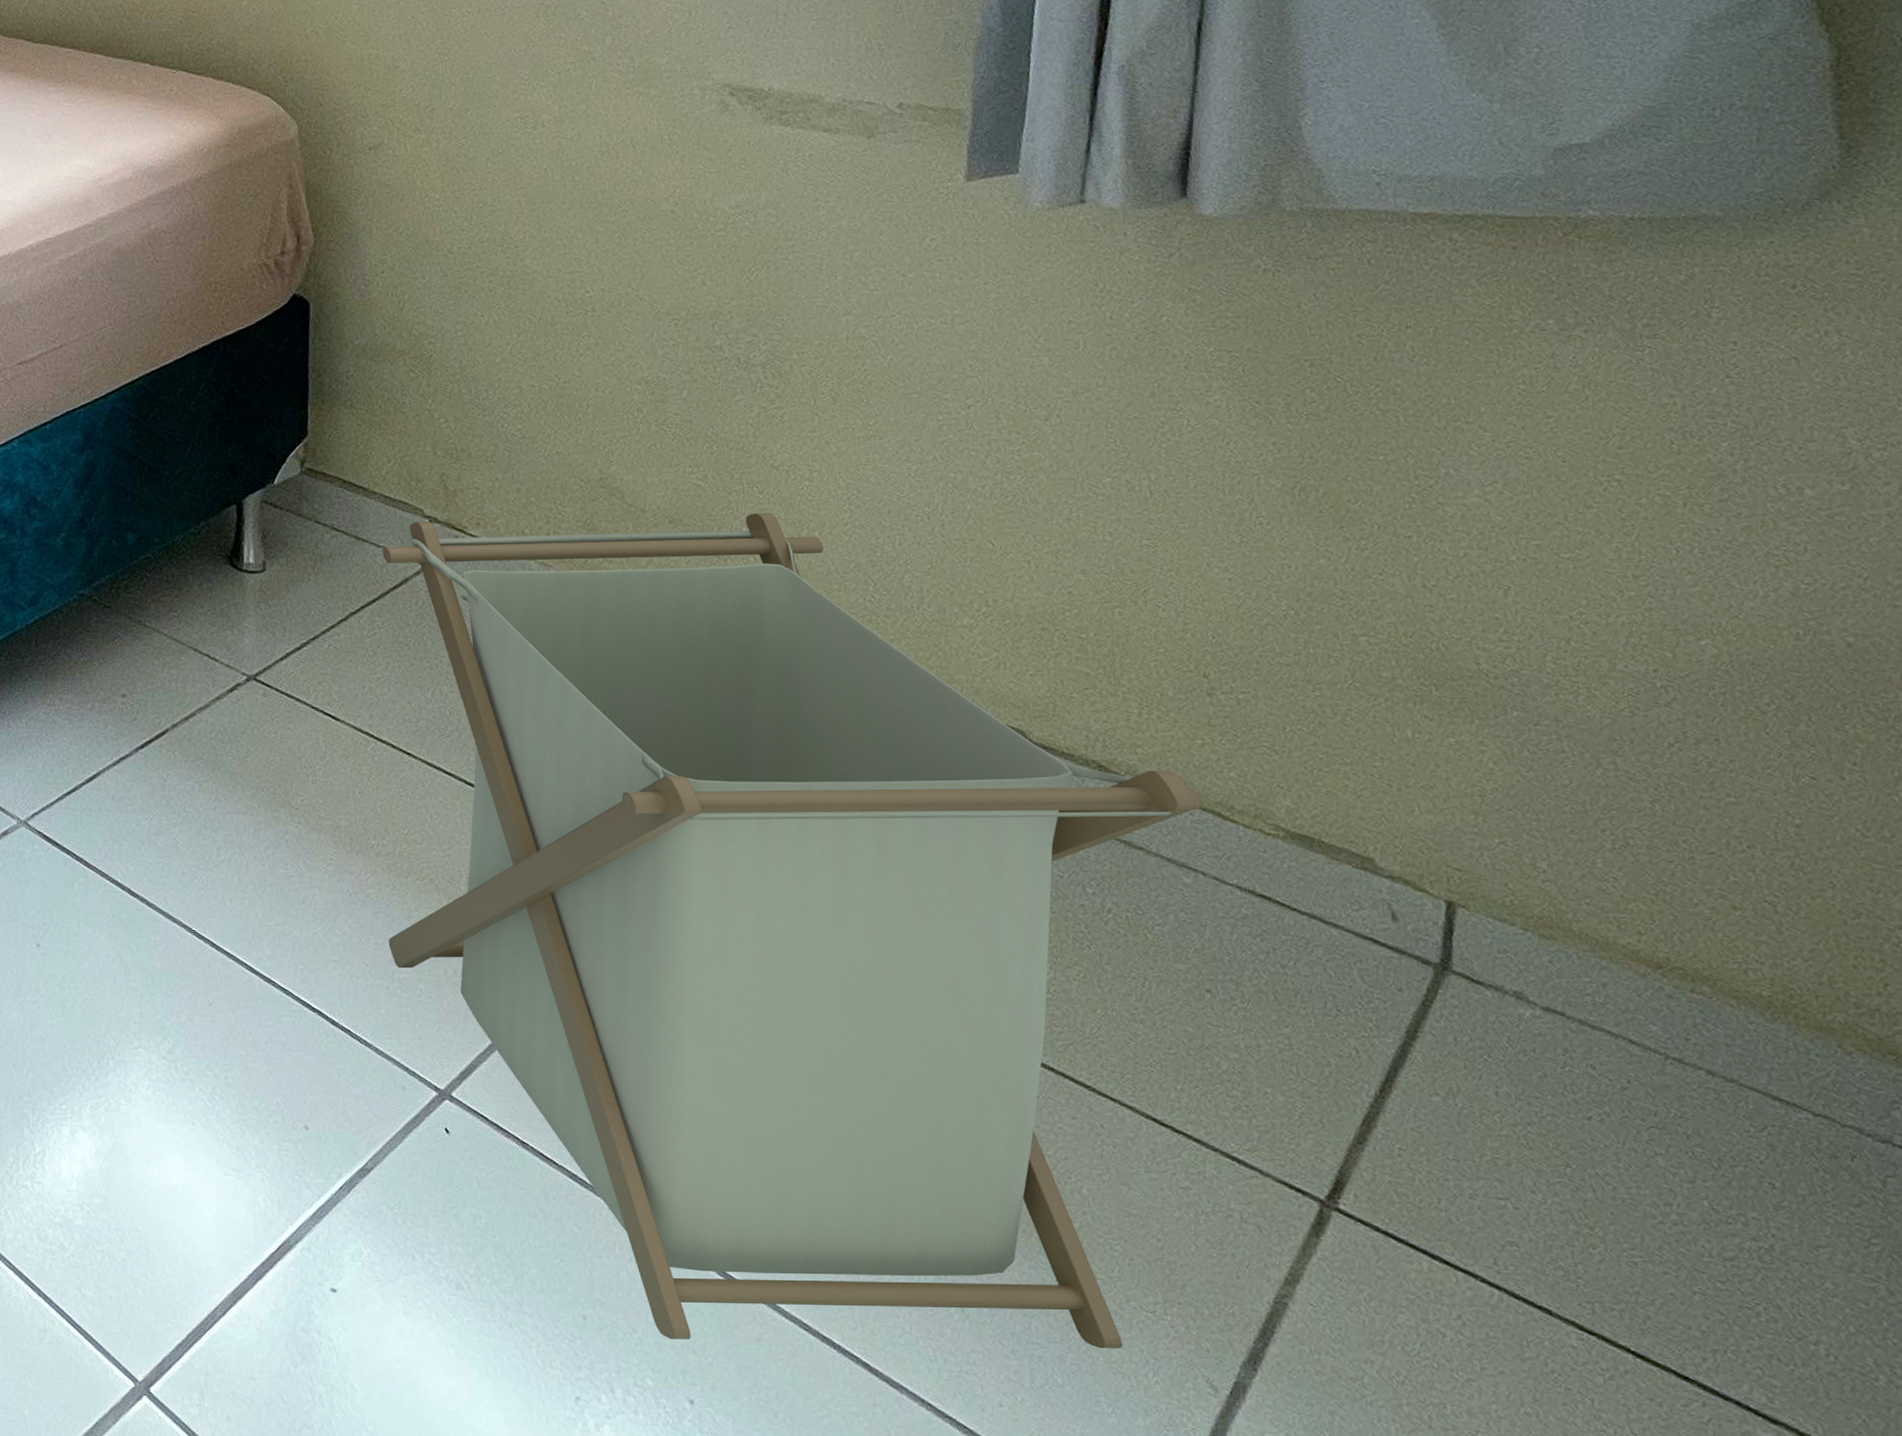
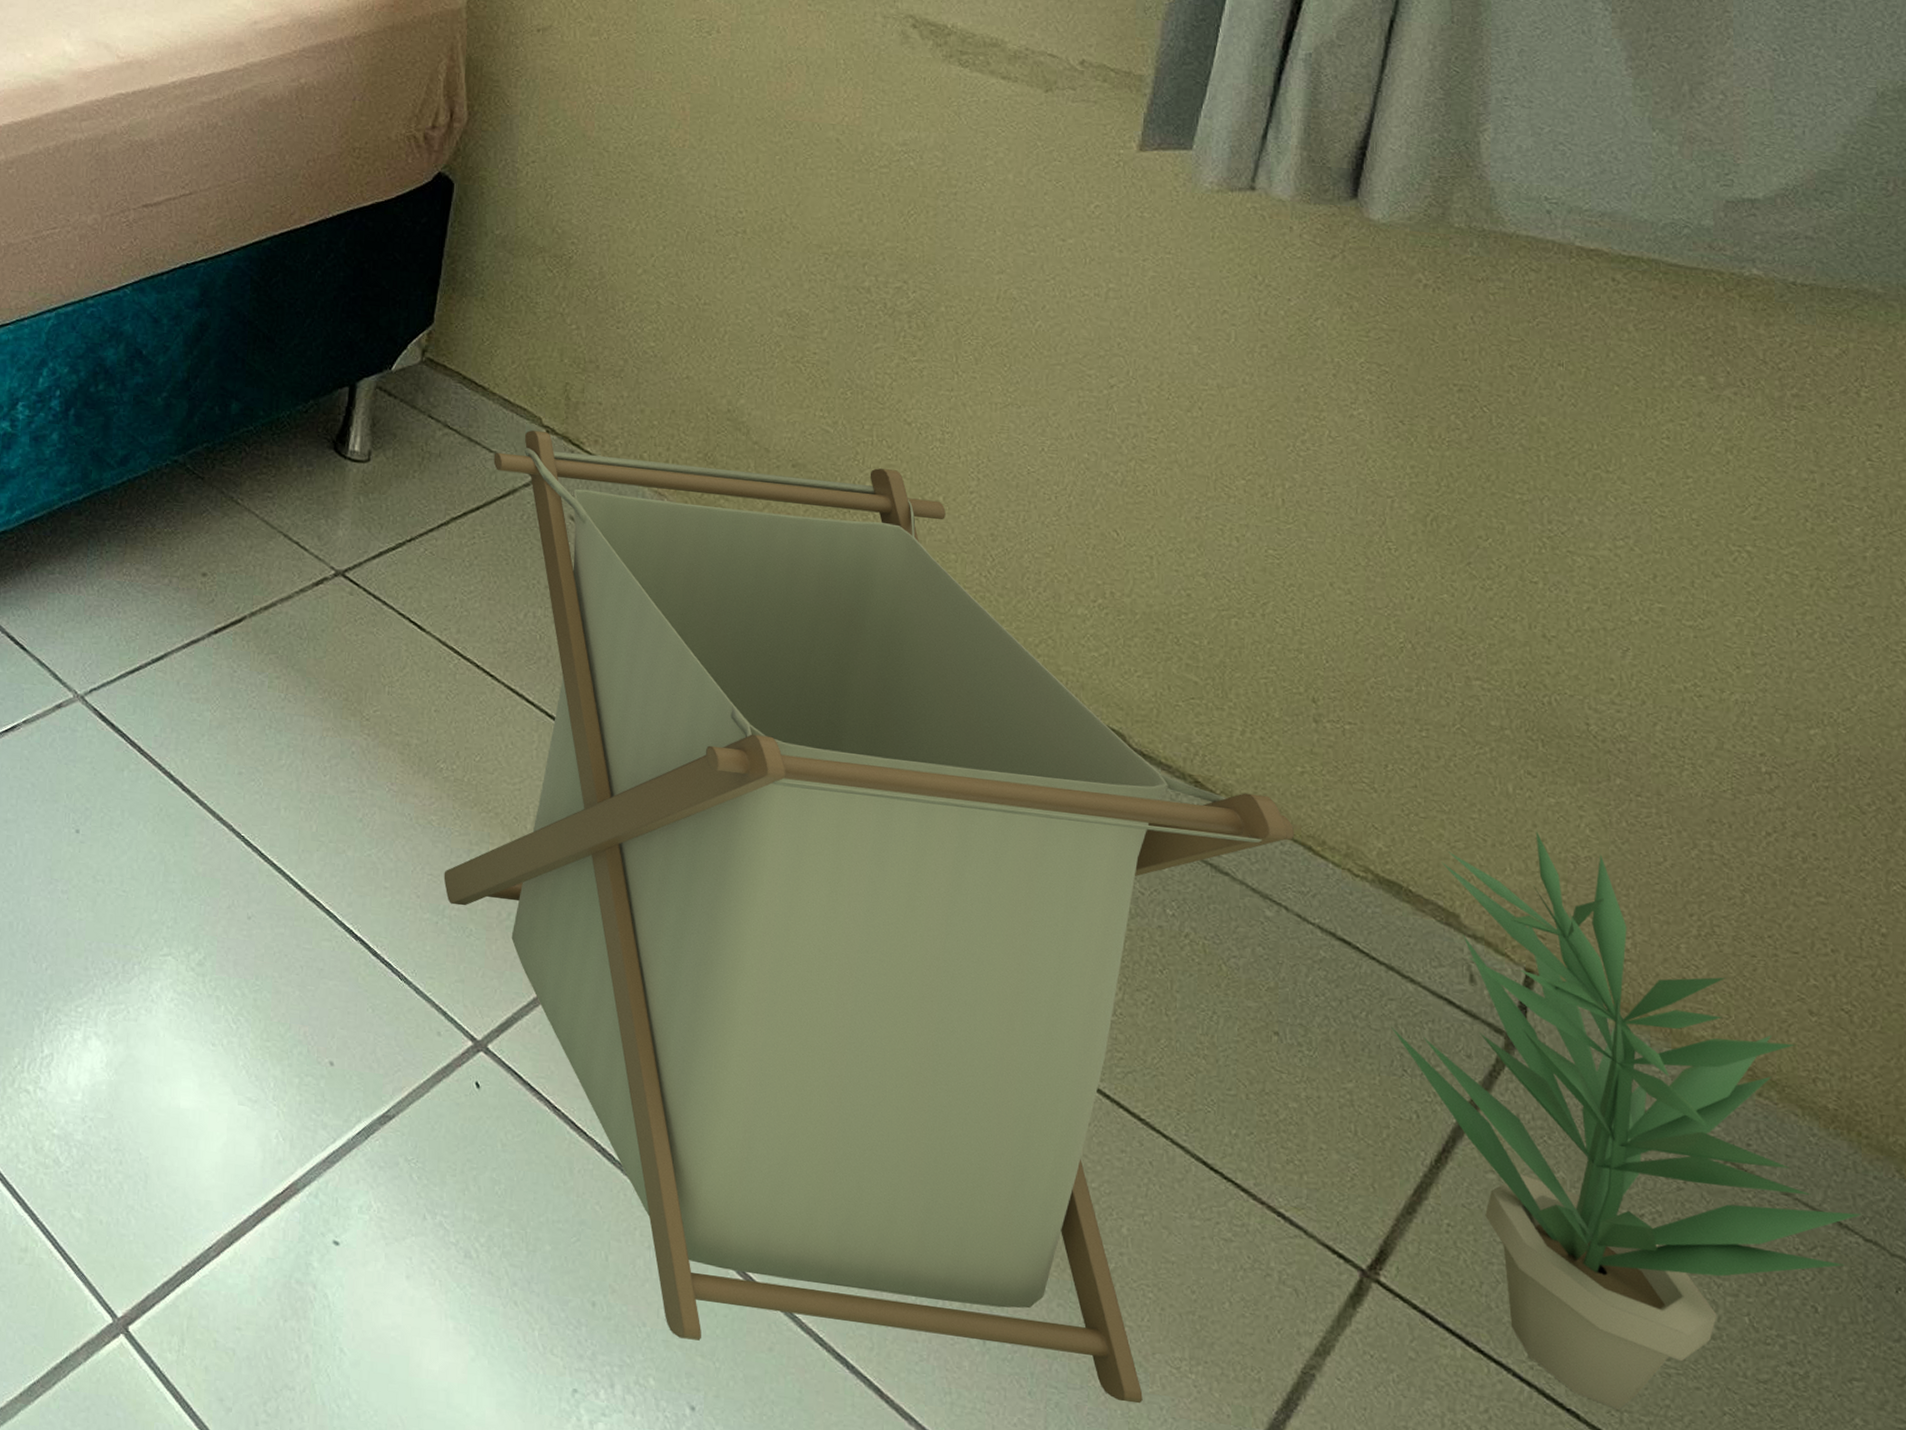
potted plant: none [1320,771,1809,1302] -> present [1391,831,1862,1410]

